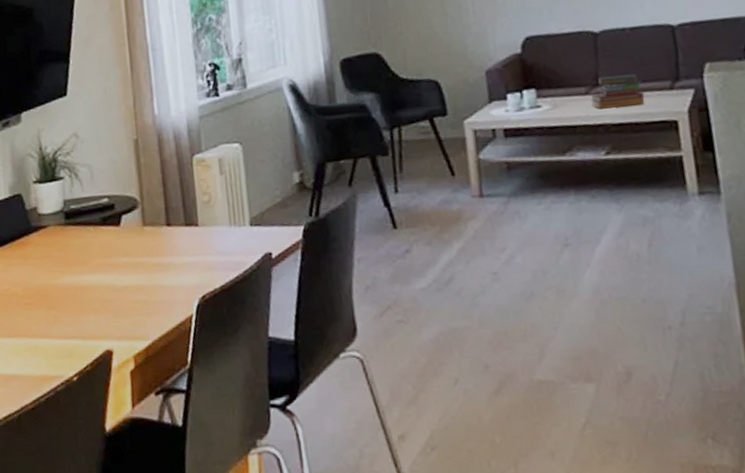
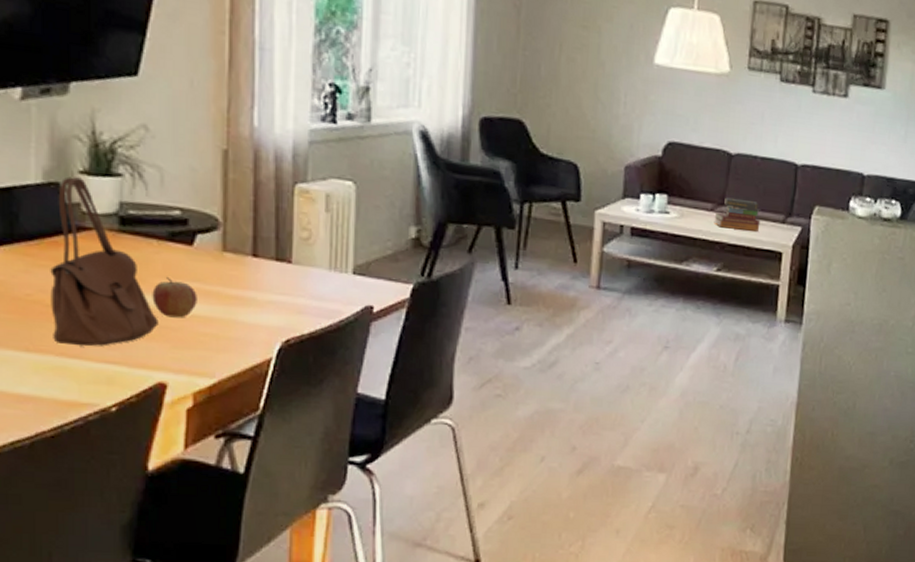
handbag: none [20,187,101,327] -> present [50,176,158,346]
fruit: none [94,256,129,291] -> present [152,276,197,318]

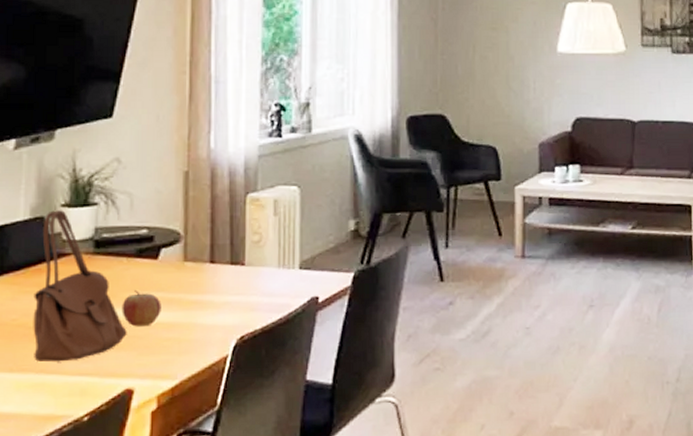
books: present [714,197,761,232] -> none [624,160,668,189]

